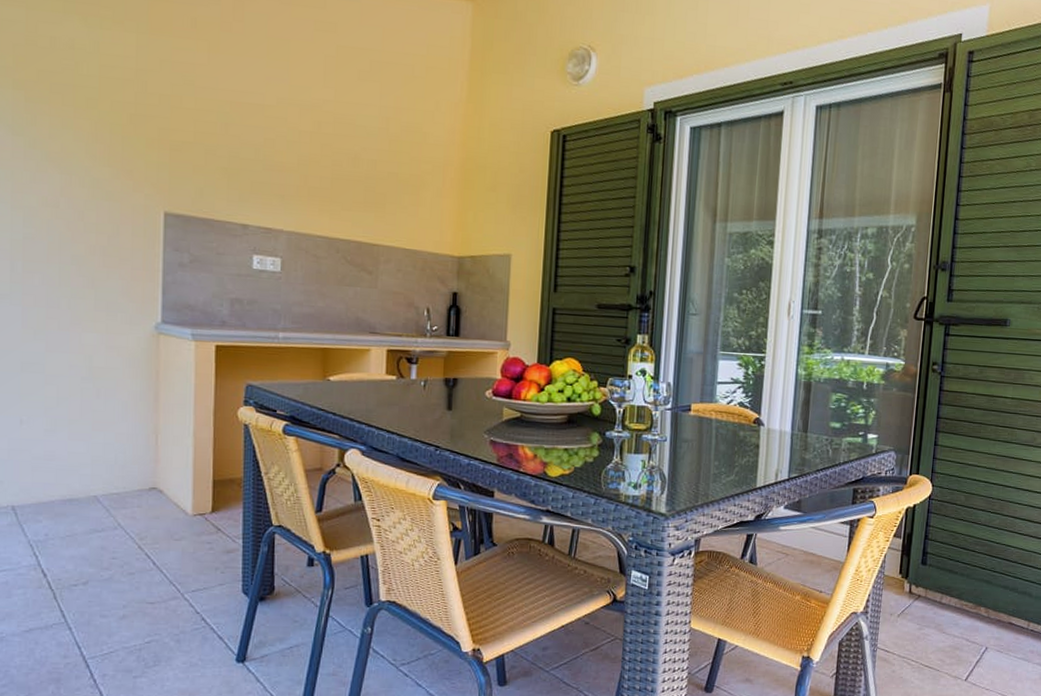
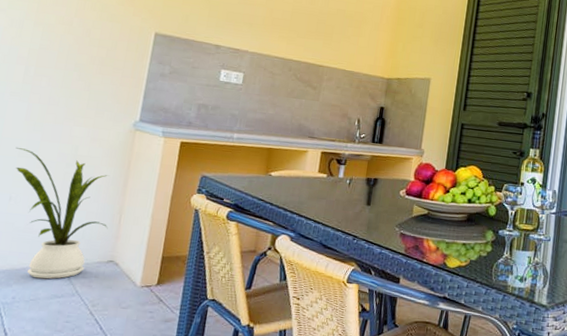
house plant: none [16,360,144,512] -> present [15,147,108,279]

